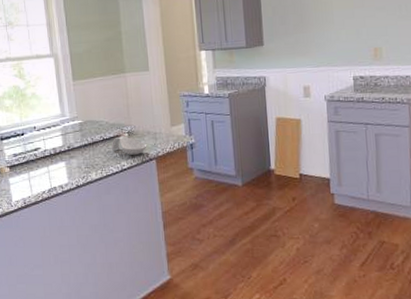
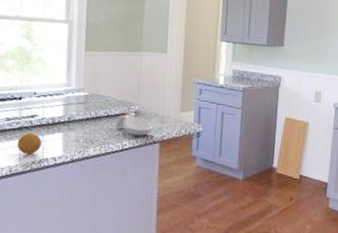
fruit: none [26,165,49,186] -> present [17,133,43,155]

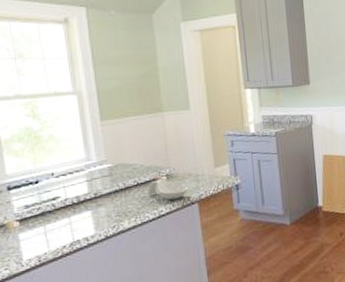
fruit: present [17,133,43,155] -> none [42,216,71,240]

